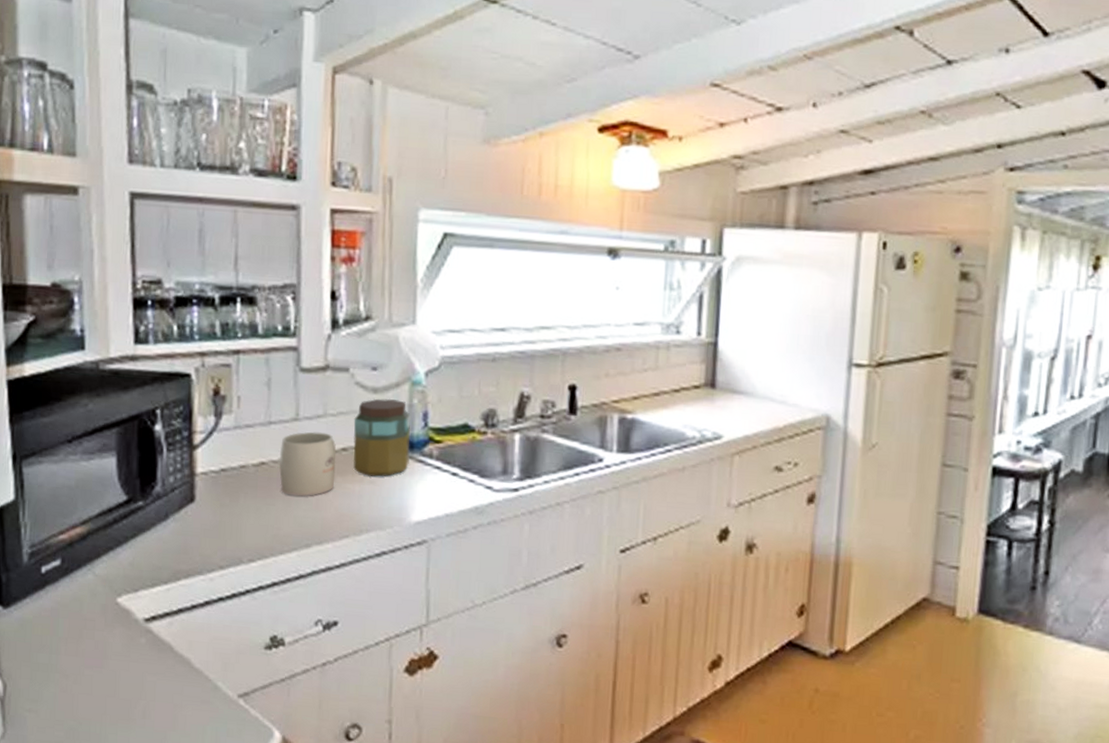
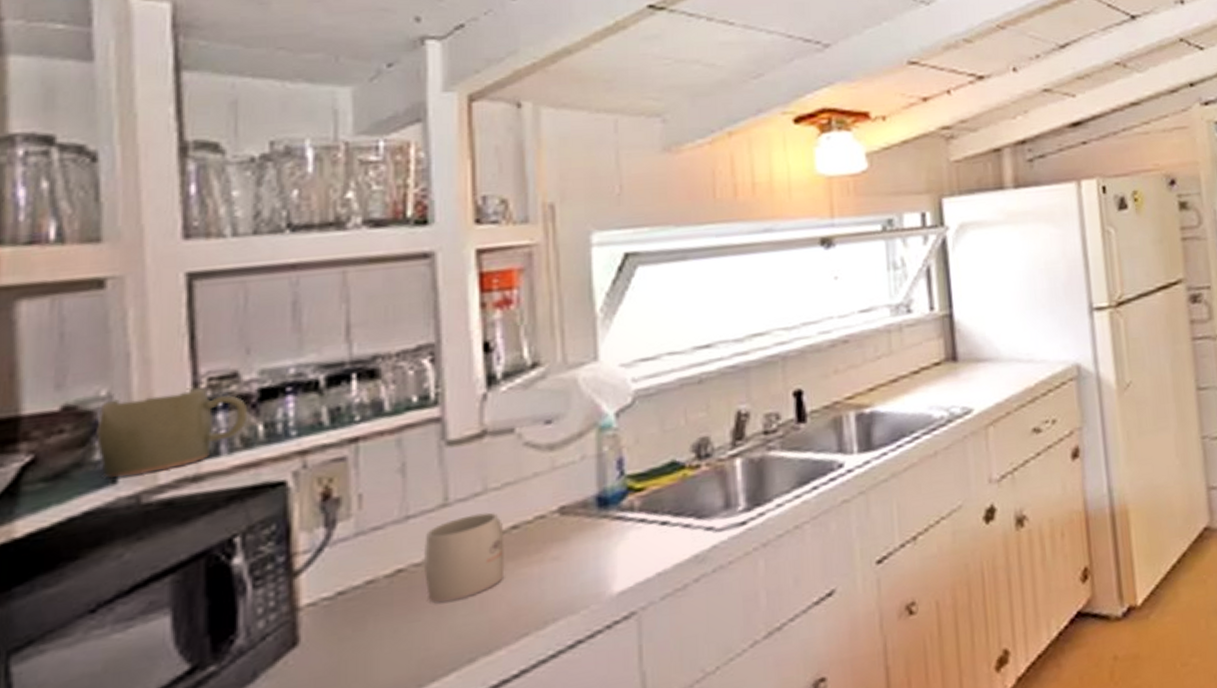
mug: none [71,284,168,347] -> present [94,387,248,479]
peanut butter: present [353,398,411,477] -> none [525,451,604,552]

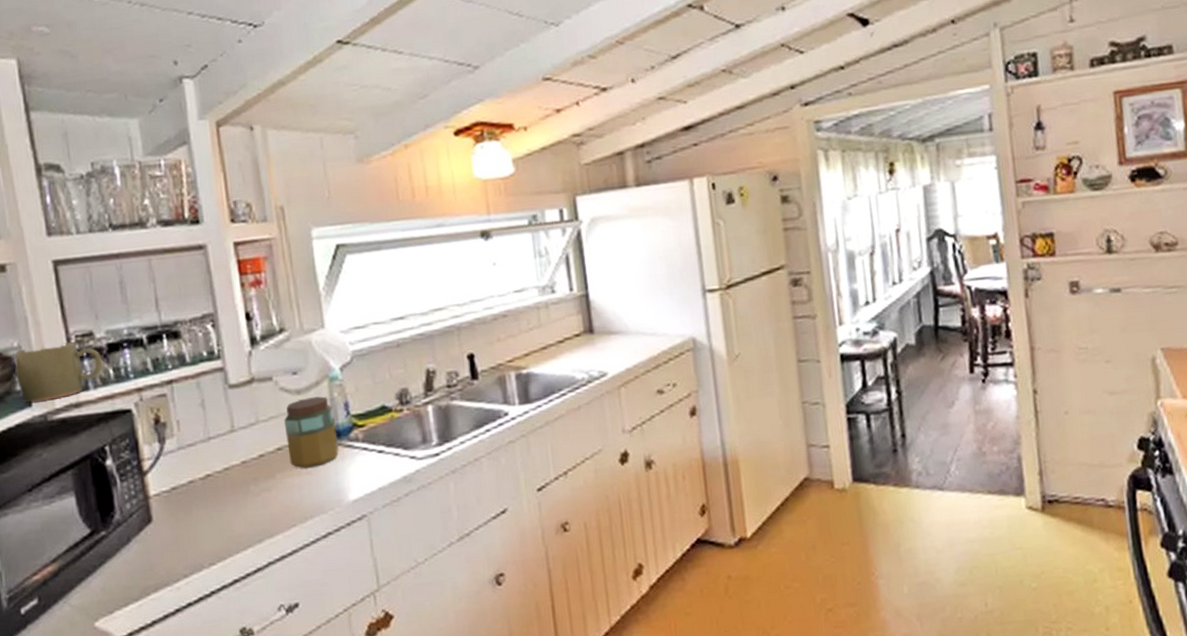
mug: present [424,512,505,603] -> none [222,437,275,500]
peanut butter: none [525,451,604,552] -> present [283,396,339,468]

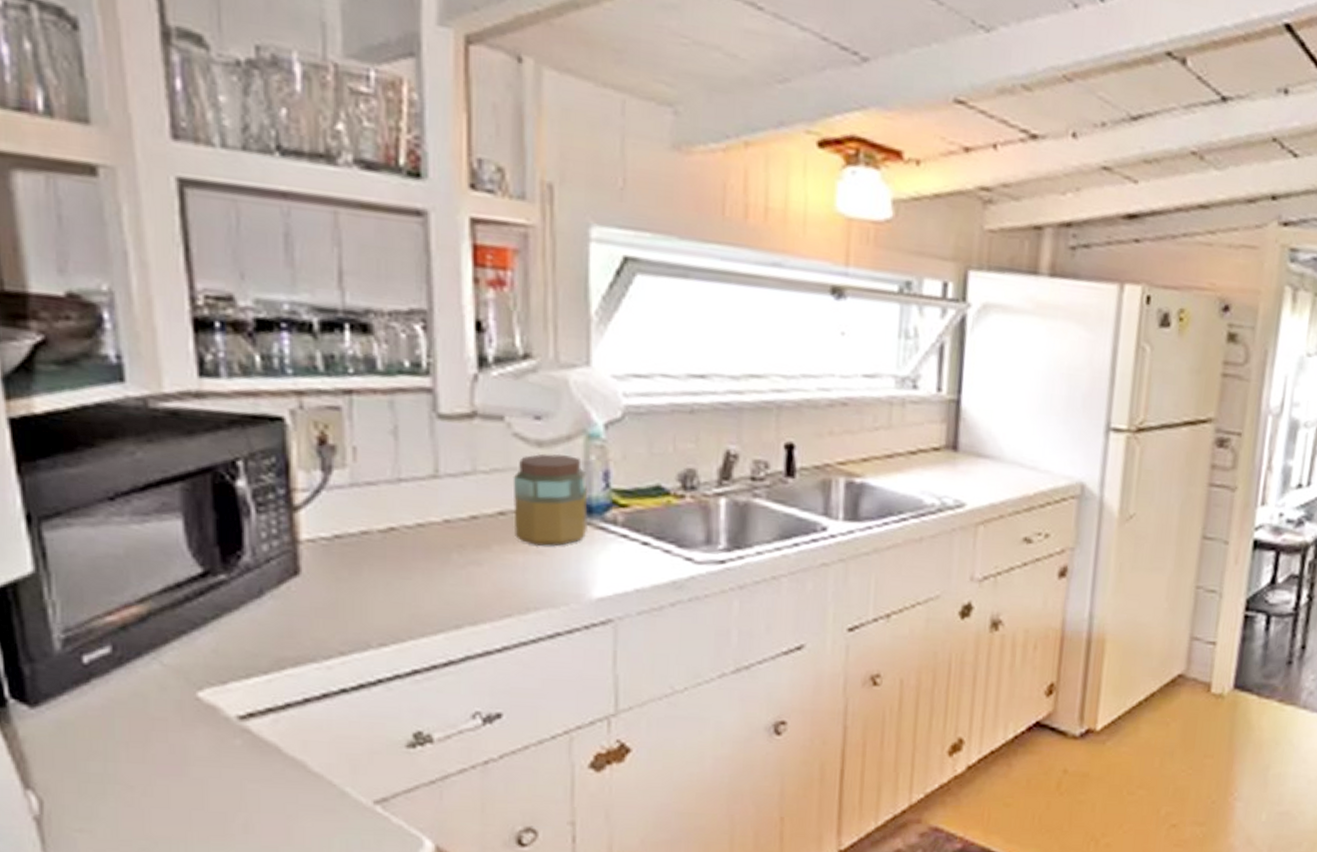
mug: present [14,342,103,403] -> none [99,295,245,380]

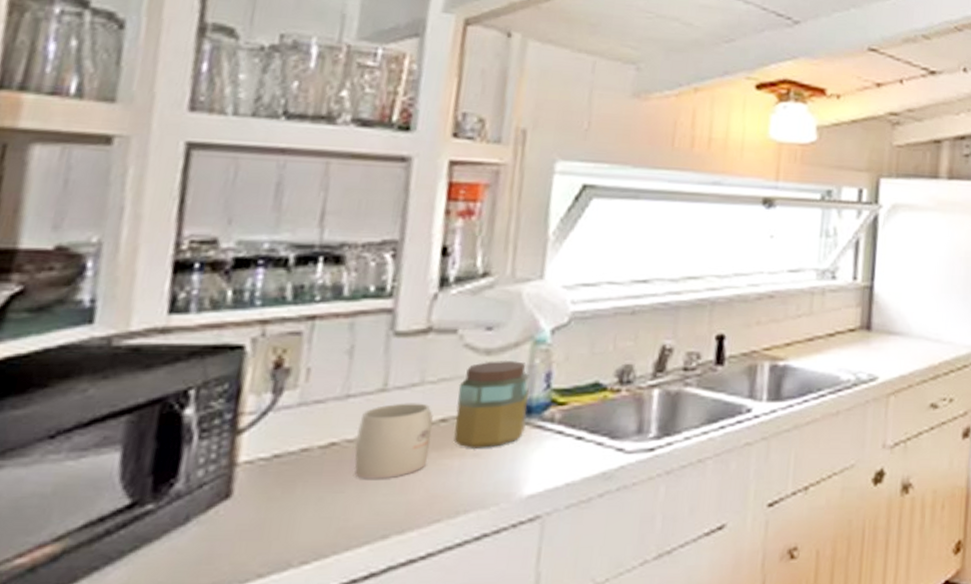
mug: none [415,491,492,569] -> present [354,403,434,479]

